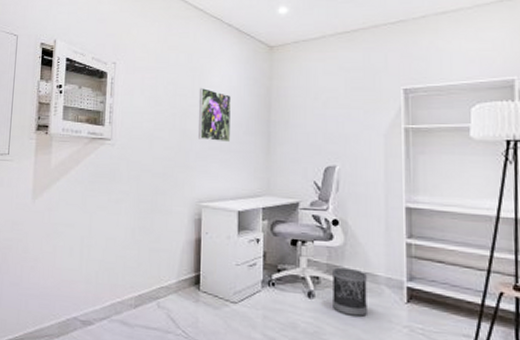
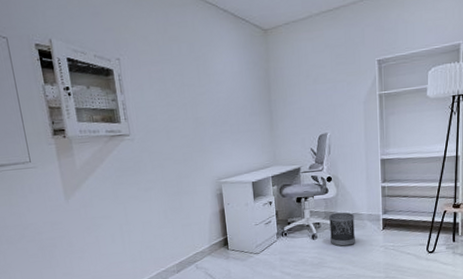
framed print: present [198,87,231,143] -> none [204,75,239,125]

